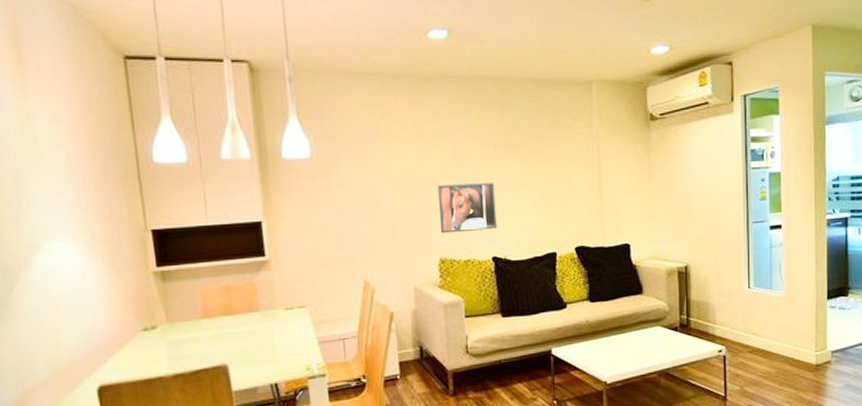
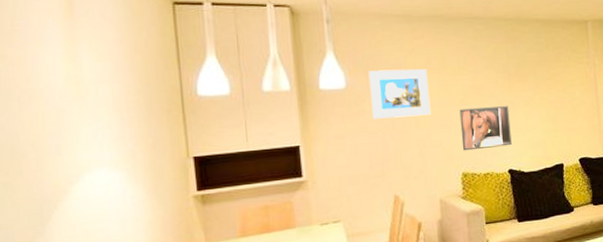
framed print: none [335,136,406,194] -> present [368,69,431,119]

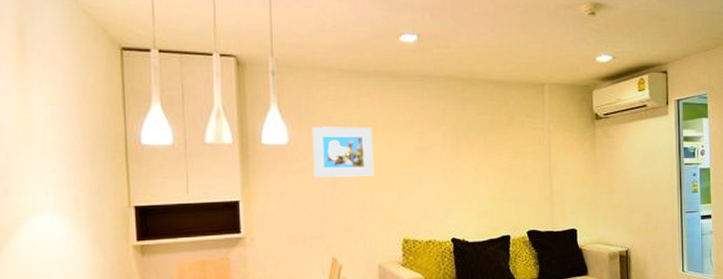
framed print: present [459,106,512,151] -> none [403,171,456,216]

